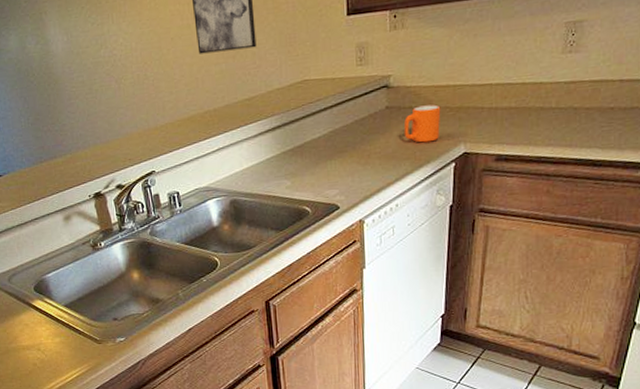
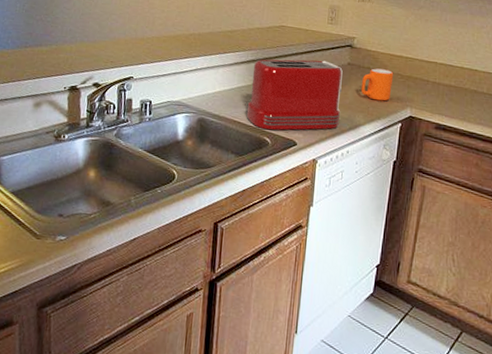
toaster: none [279,109,384,199] -> present [246,59,343,131]

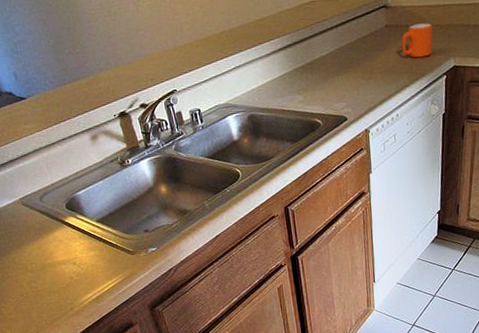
toaster: present [246,59,343,131] -> none [291,28,385,112]

